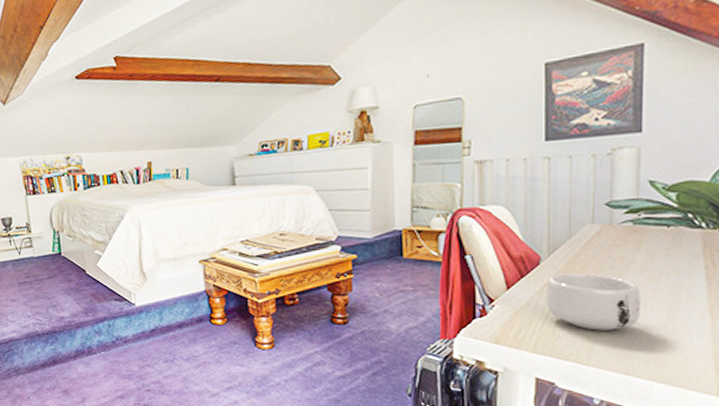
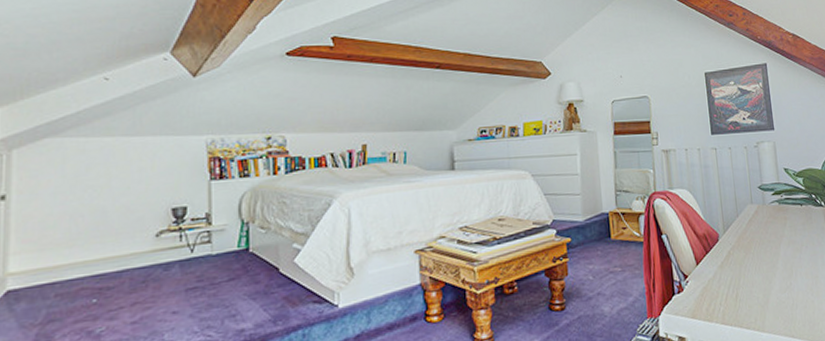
mug: present [546,273,641,331] -> none [725,247,794,299]

